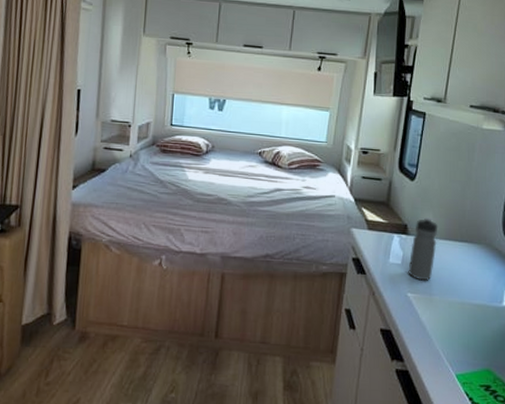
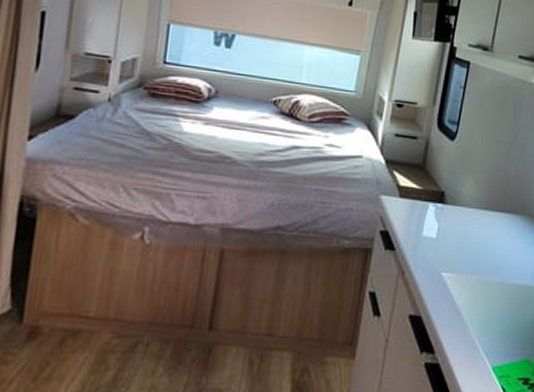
water bottle: present [408,217,438,281] -> none [443,184,479,258]

